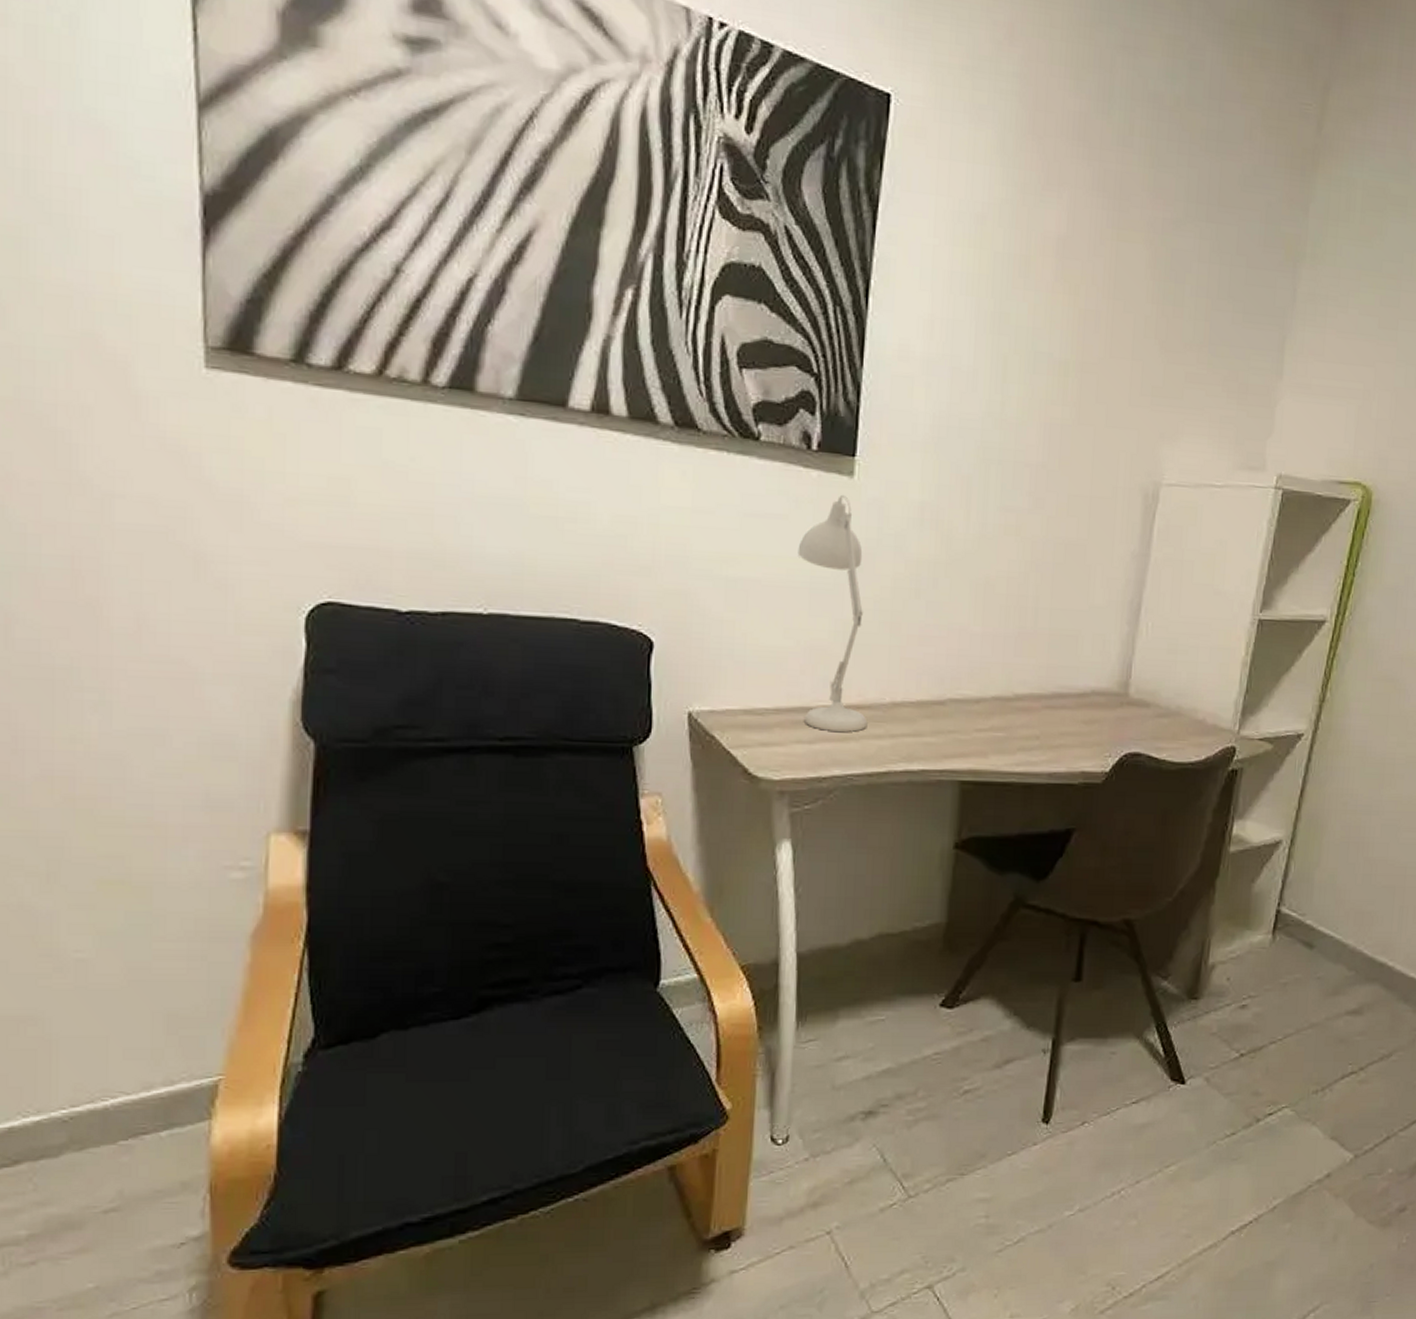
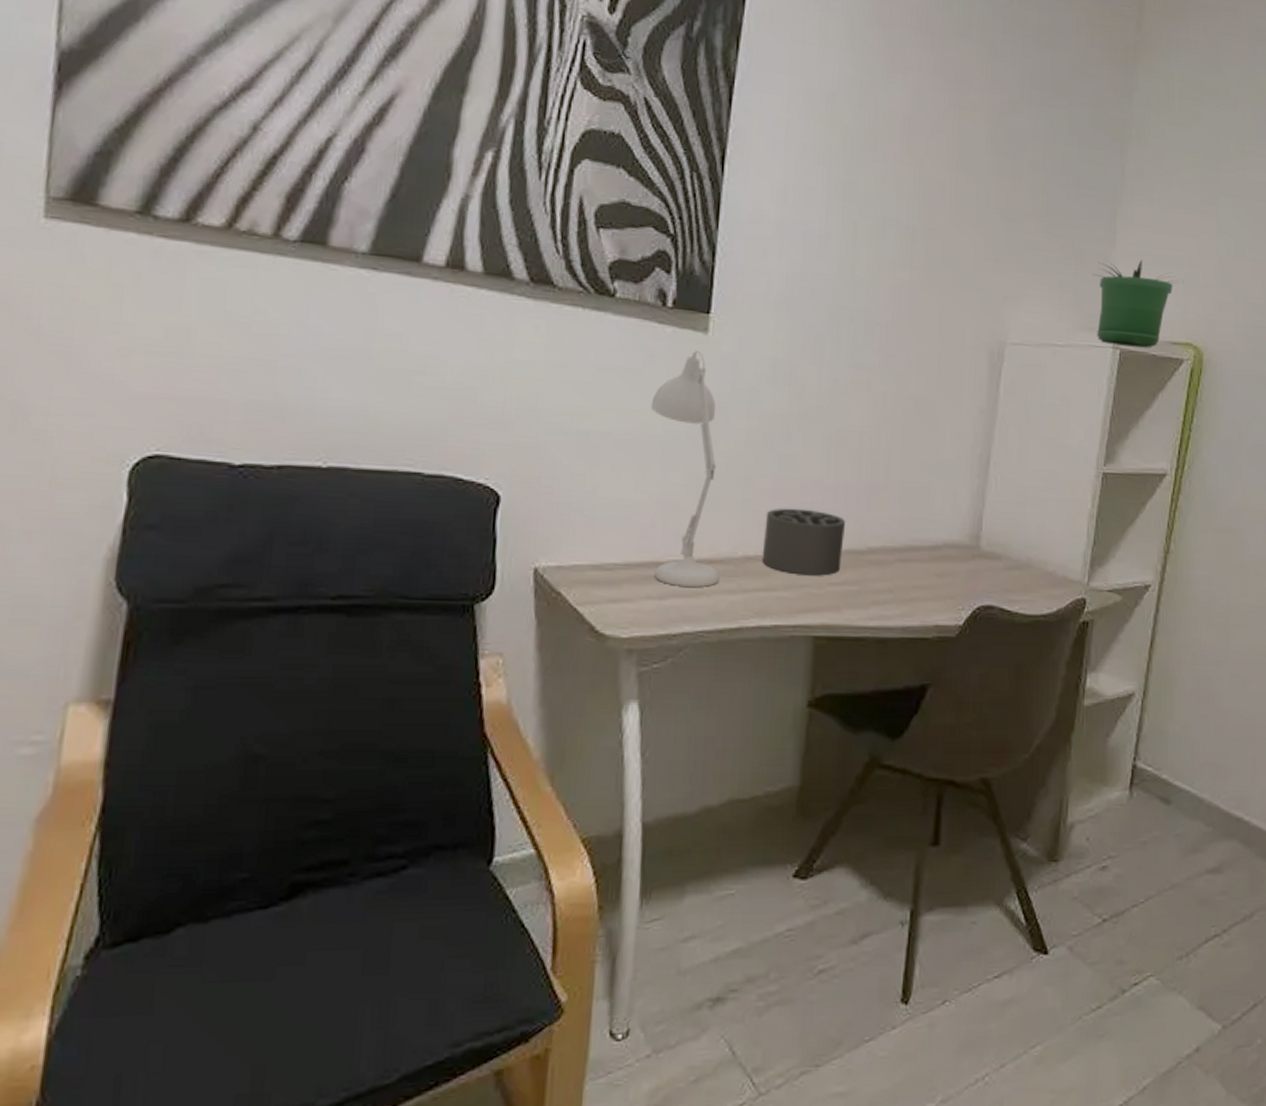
organizer: none [909,655,992,722] -> present [762,508,845,576]
planter: none [1256,392,1356,488] -> present [1092,260,1184,348]

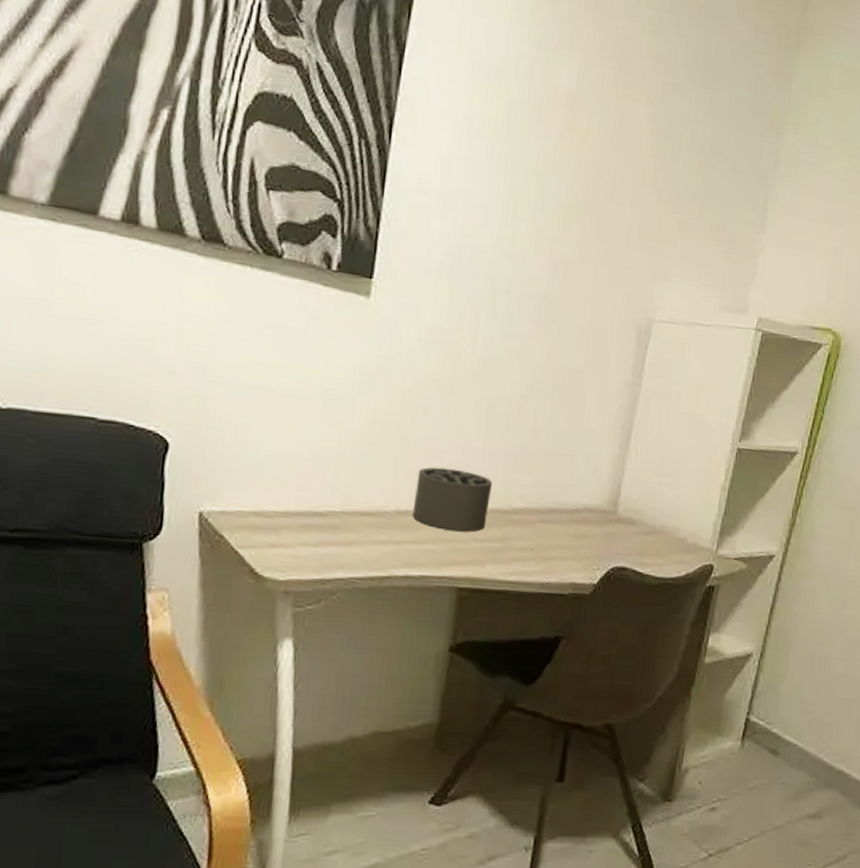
desk lamp: present [651,350,720,587] -> none [312,313,375,537]
planter: present [1092,260,1184,348] -> none [741,245,829,332]

